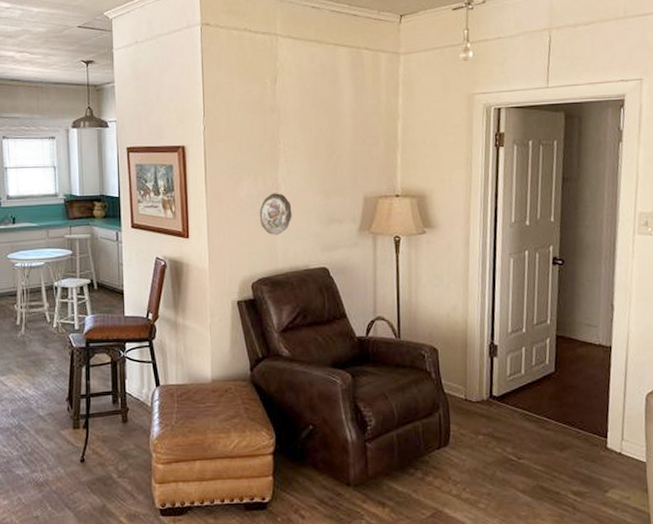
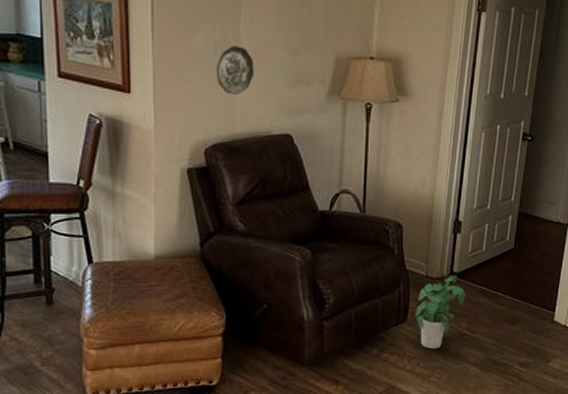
potted plant: none [456,398,508,475] -> present [414,275,466,350]

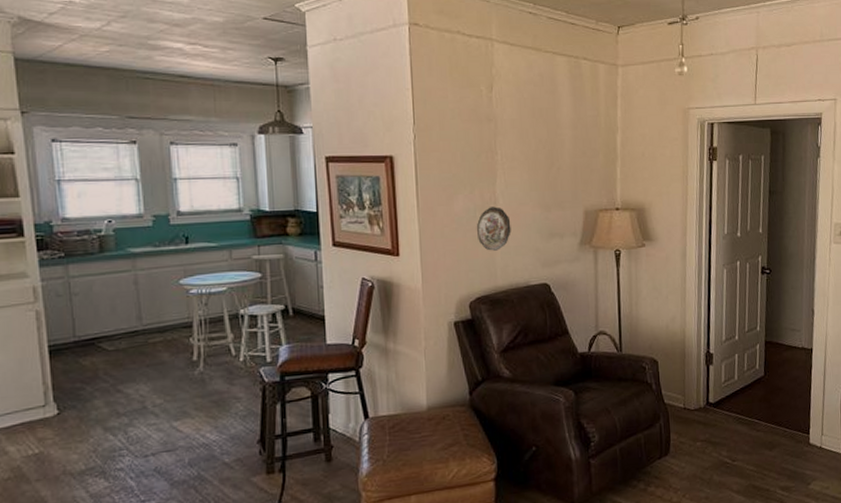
potted plant: present [414,275,466,350] -> none [676,405,724,480]

